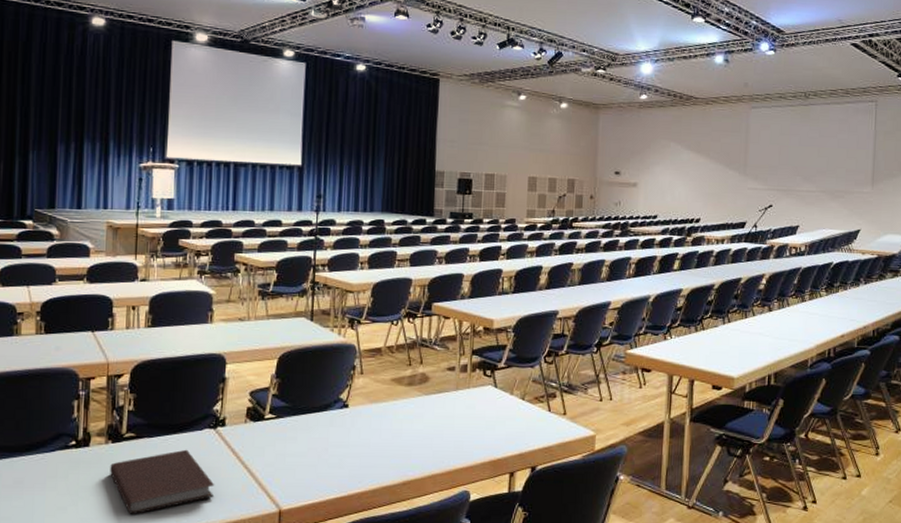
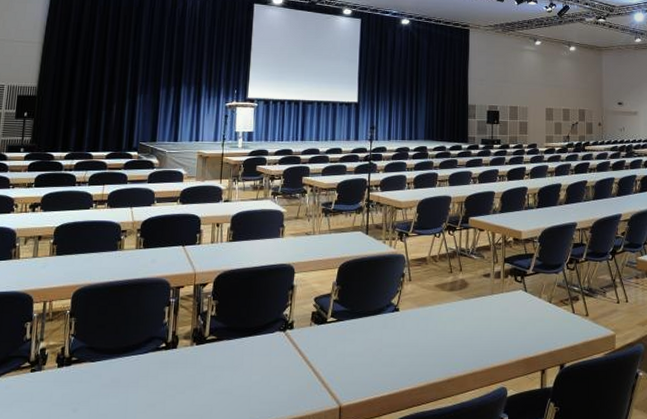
notebook: present [110,449,215,516] -> none [194,350,284,412]

